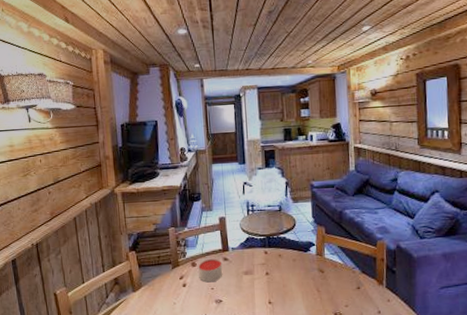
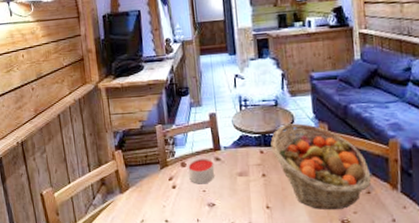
fruit basket: none [274,226,360,304] -> present [270,123,371,210]

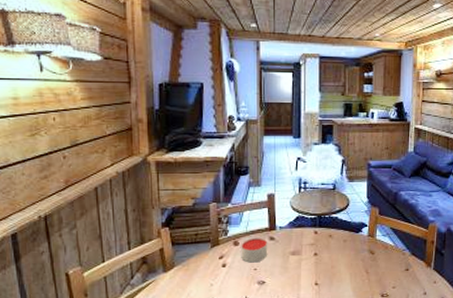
fruit basket: present [270,123,371,210] -> none [325,207,410,286]

